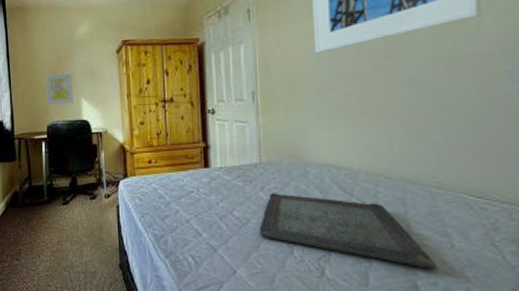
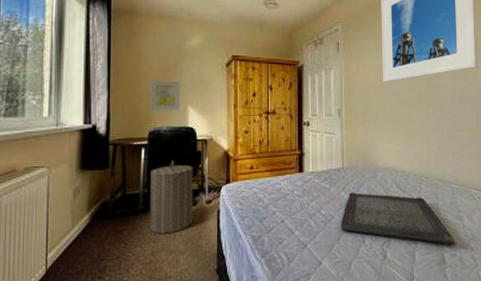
laundry hamper: none [52,154,93,225] -> present [150,160,193,234]

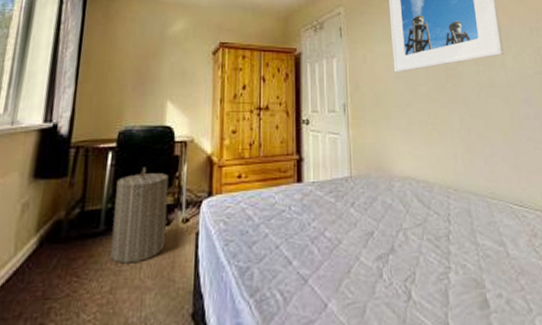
wall art: present [150,80,180,111] -> none [122,70,159,106]
serving tray: present [340,192,455,245] -> none [350,208,499,281]

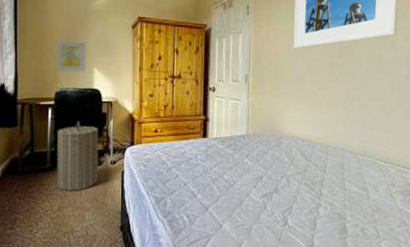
wall art: none [122,70,159,106] -> present [57,40,86,72]

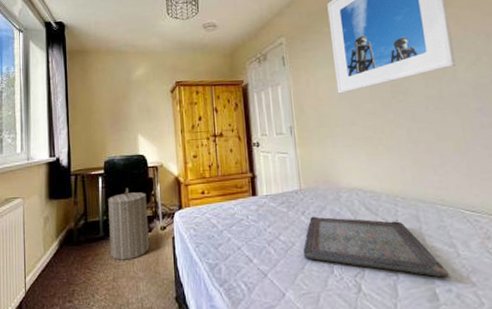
wall art: present [57,40,86,72] -> none [103,111,130,141]
serving tray: none [242,159,358,215] -> present [302,216,449,278]

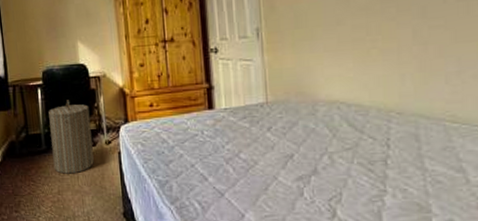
serving tray: present [302,216,449,278] -> none [267,133,451,206]

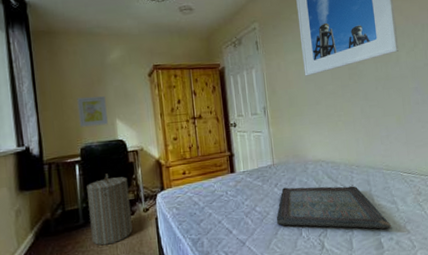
wall art: none [38,16,69,49] -> present [77,96,108,127]
serving tray: none [267,133,451,206] -> present [276,186,391,229]

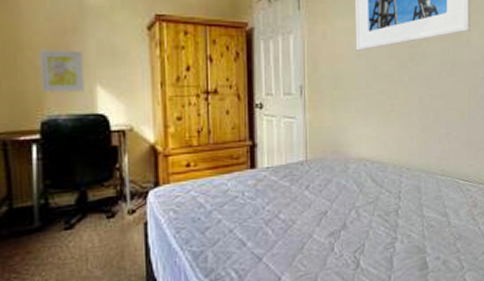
laundry hamper: present [87,173,133,246] -> none [47,159,111,258]
serving tray: present [276,186,391,229] -> none [303,190,439,247]

